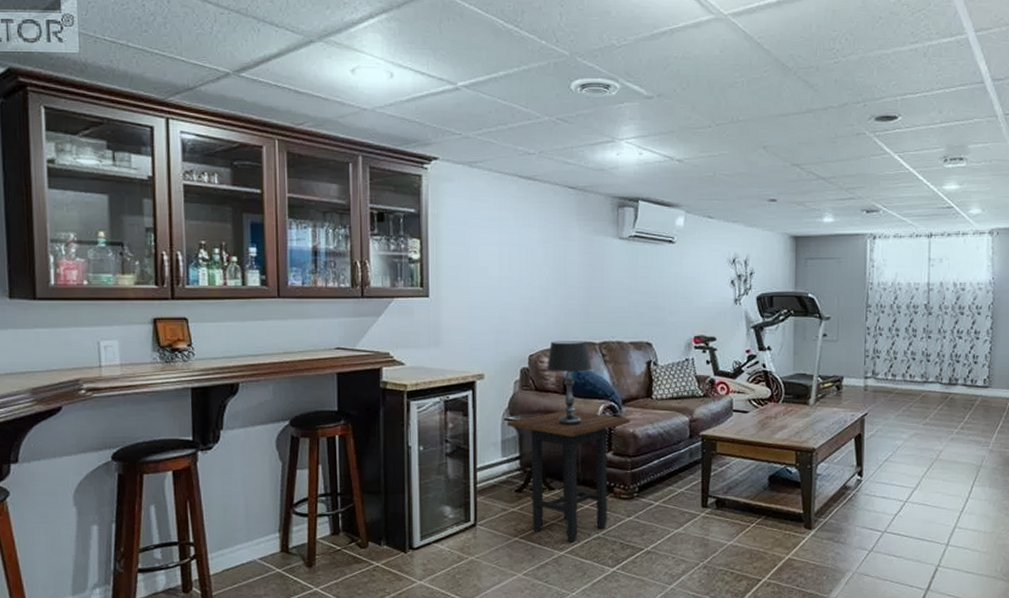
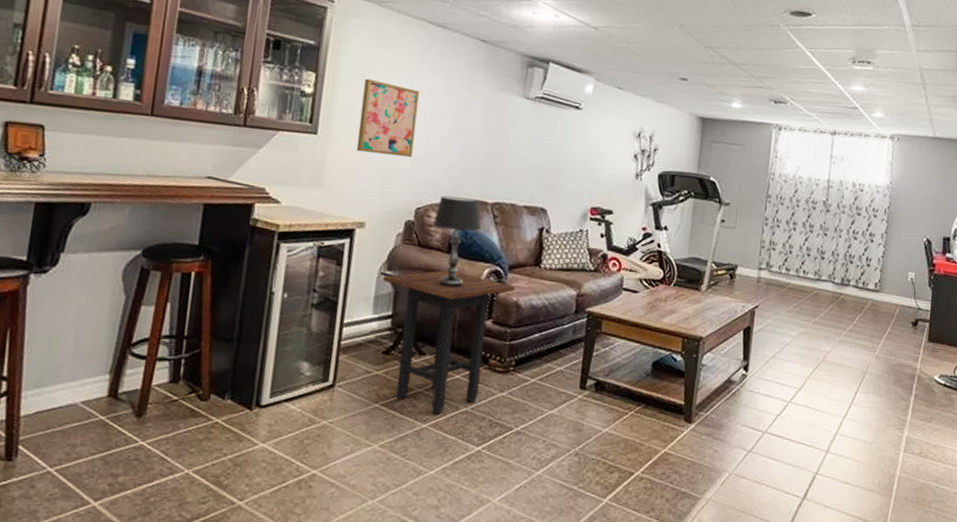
wall art: none [466,238,519,309] -> present [356,78,420,158]

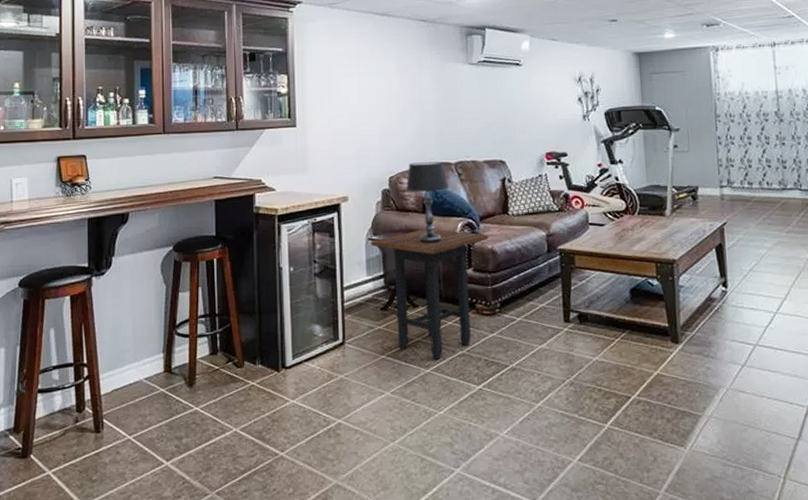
wall art: present [356,78,420,158] -> none [328,71,379,136]

